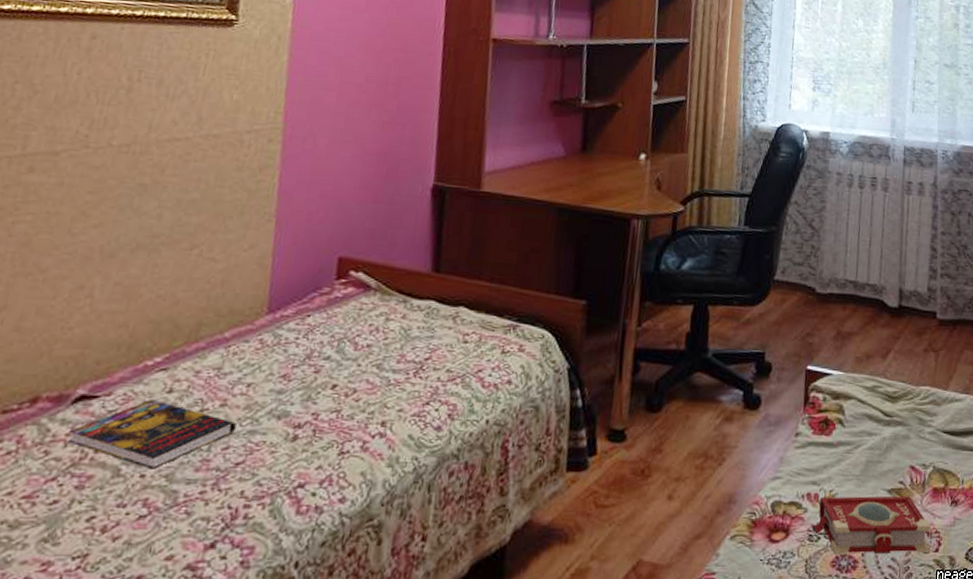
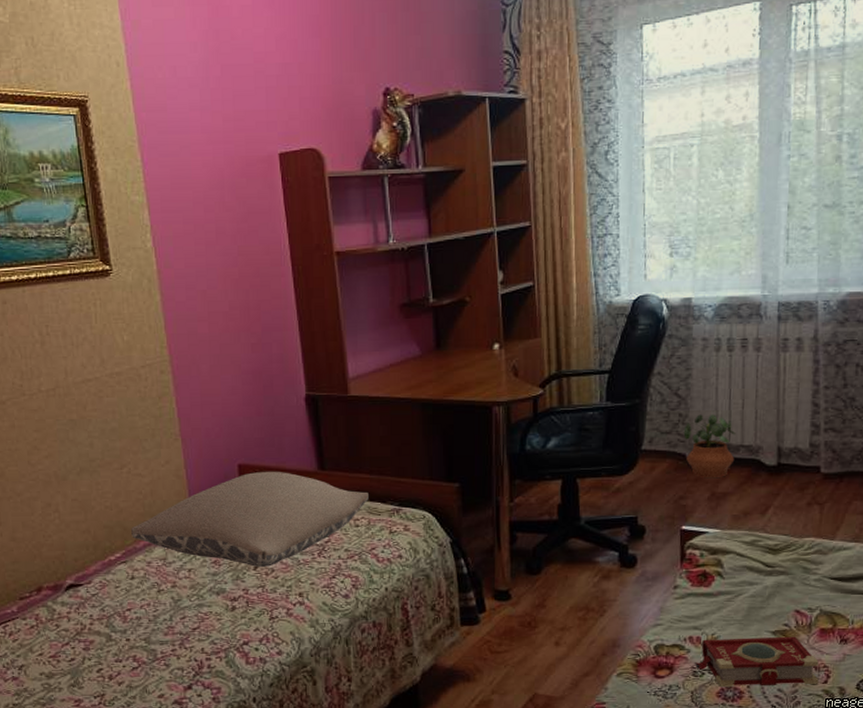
book: present [69,400,236,469] -> none [69,585,187,635]
pillow: none [182,268,485,387] -> present [130,471,369,568]
potted plant: none [814,248,863,316] -> present [683,414,736,477]

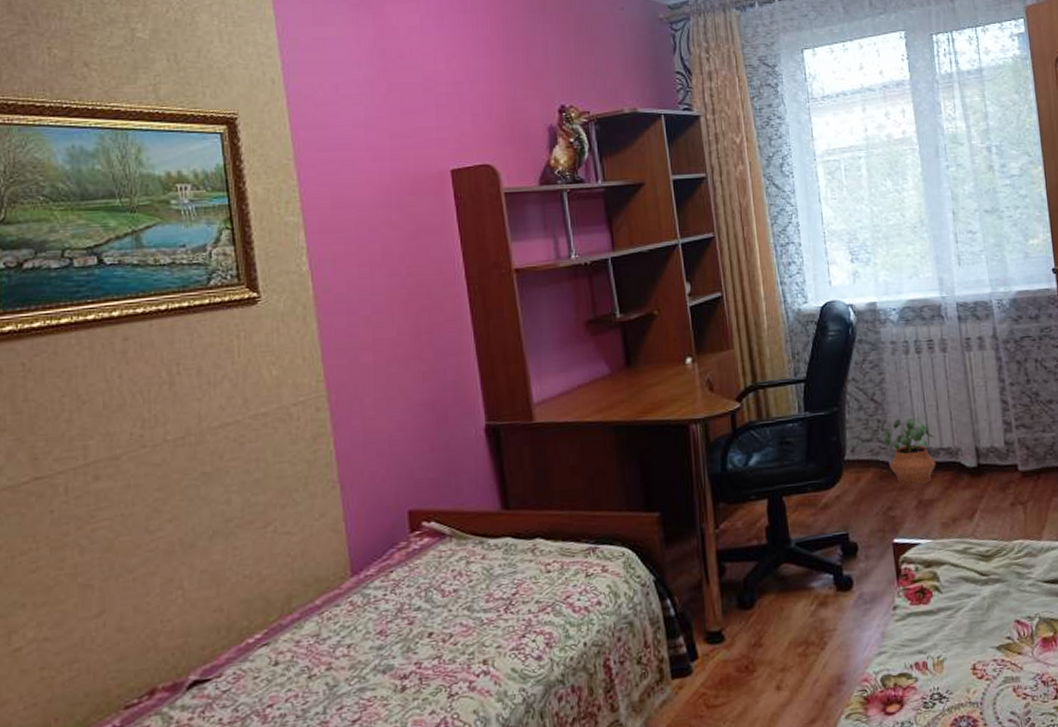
pillow: present [130,471,369,568] -> none [274,515,561,634]
book: present [695,636,819,687] -> none [924,649,1049,717]

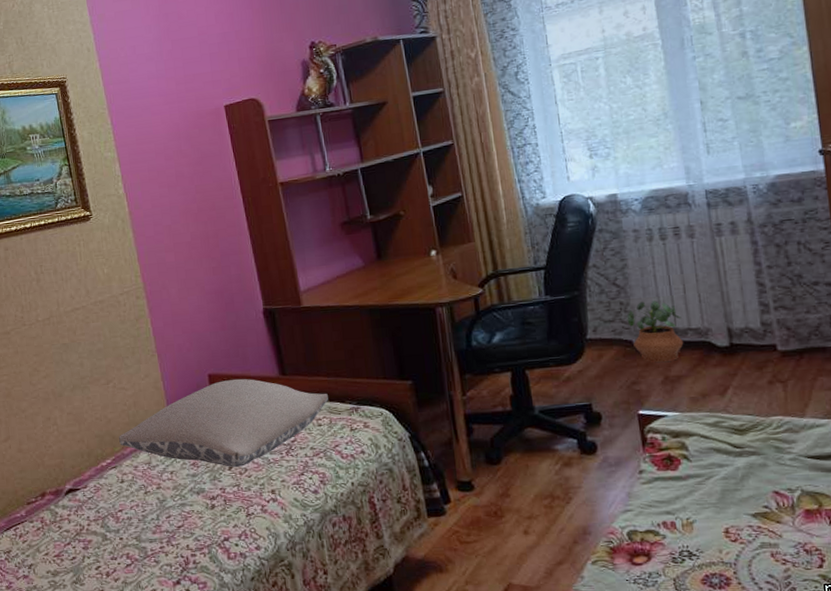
pillow: none [274,515,561,634] -> present [118,378,328,468]

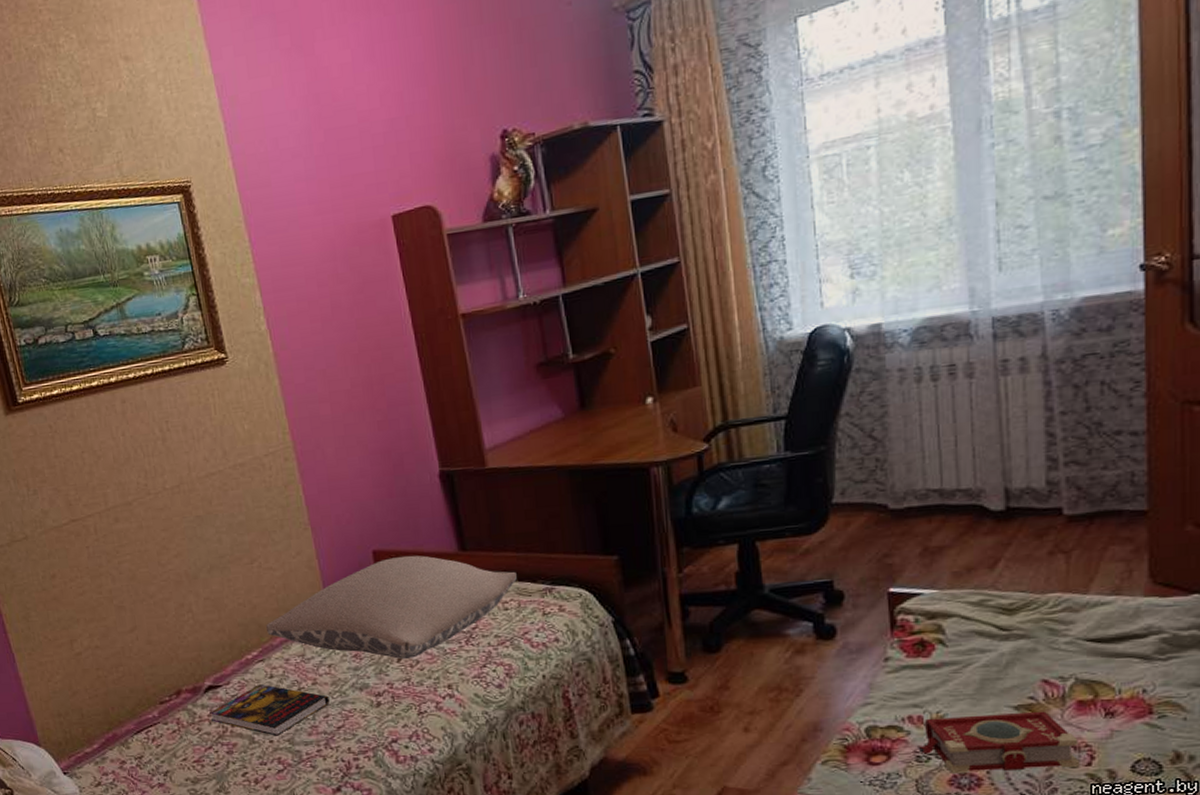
book: none [69,488,171,534] -> present [210,684,329,736]
potted plant: present [626,301,684,362] -> none [883,456,950,531]
book: none [673,518,813,573] -> present [918,711,1080,773]

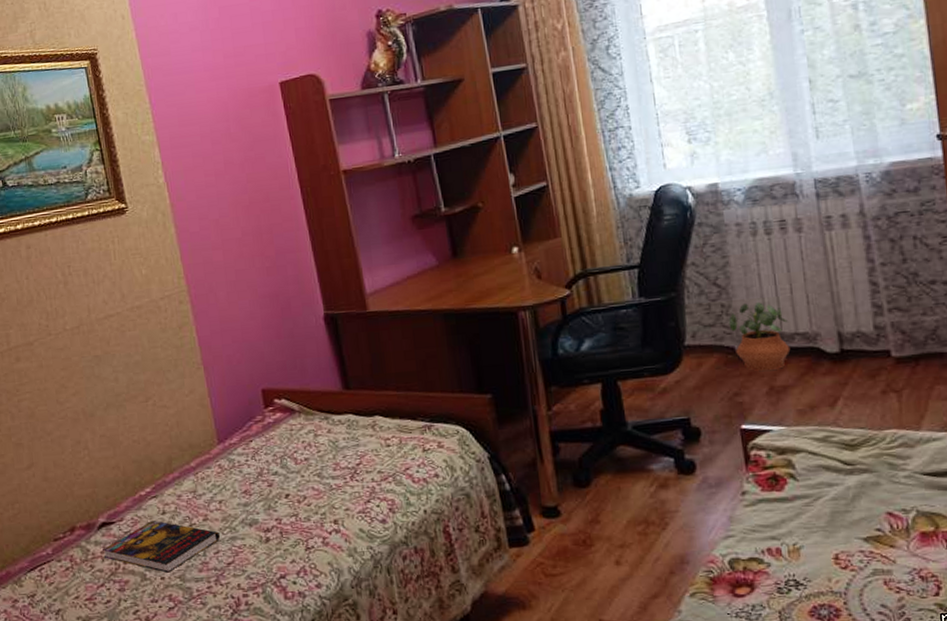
pillow: present [265,555,517,660] -> none [158,393,398,496]
potted plant: none [883,456,950,531] -> present [728,302,791,371]
book: present [918,711,1080,773] -> none [778,542,929,604]

